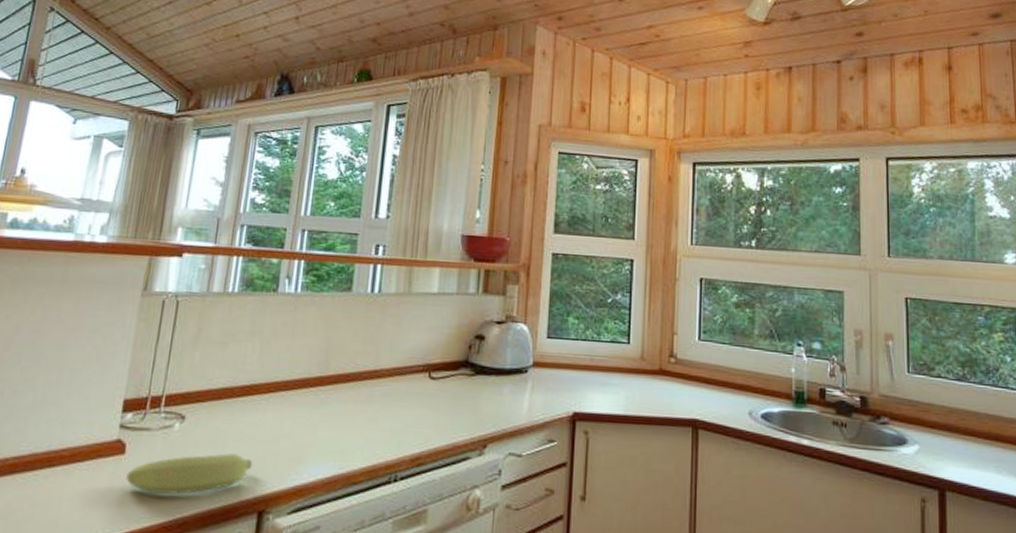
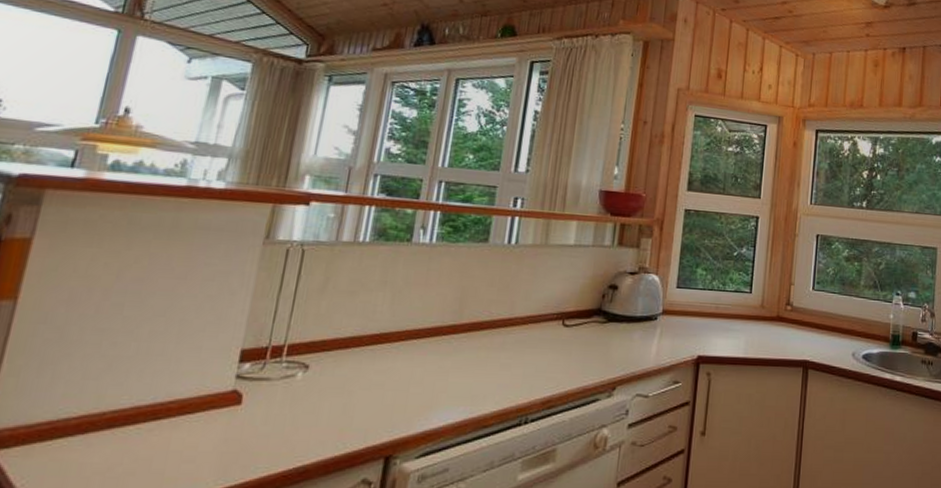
banana: present [126,453,253,495] -> none [242,401,381,443]

